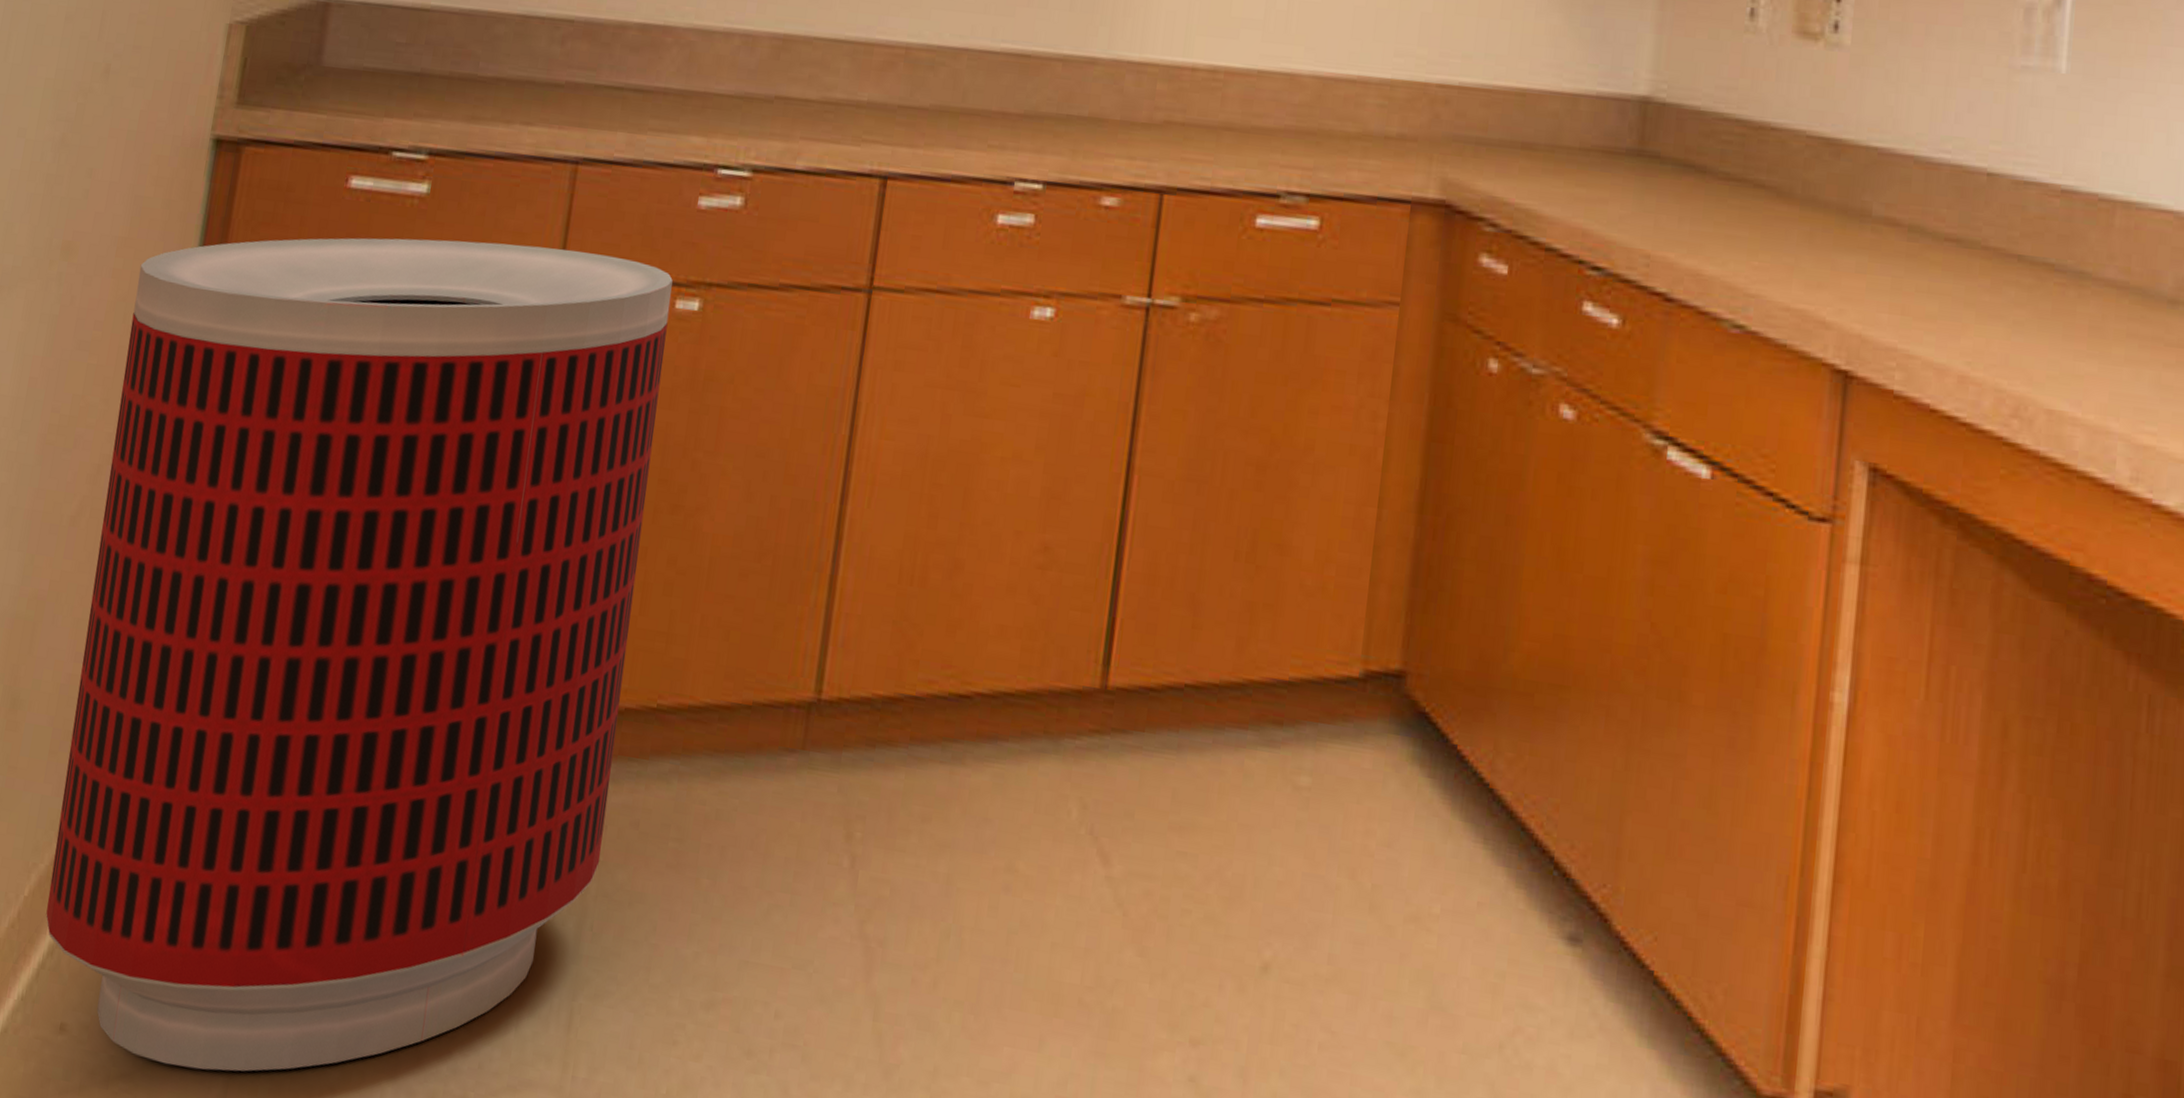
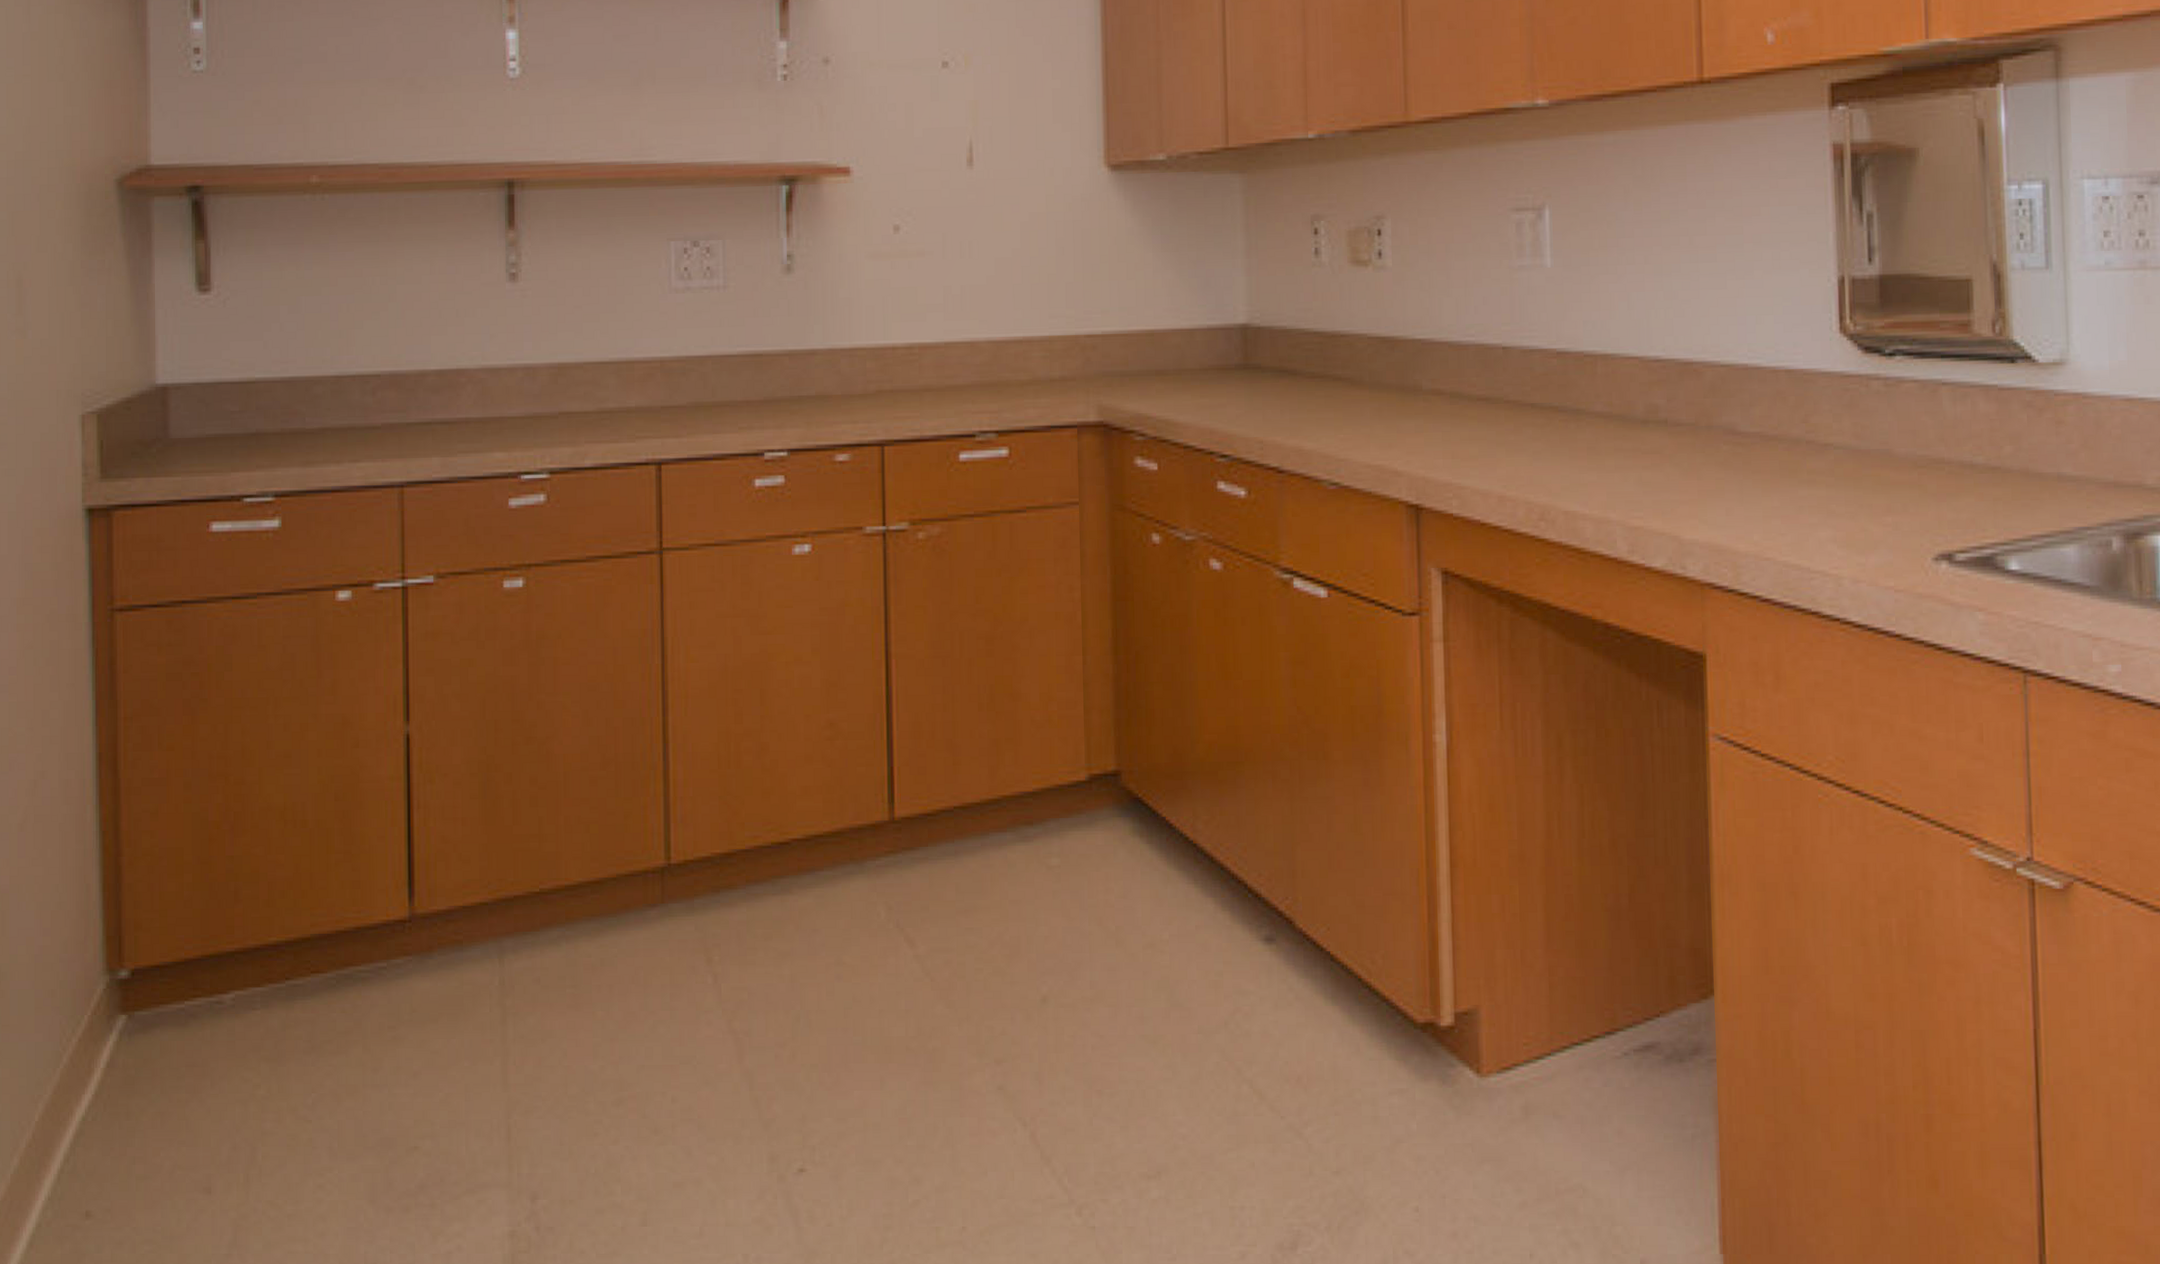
trash can: present [46,237,673,1072] -> none [40,555,513,1226]

